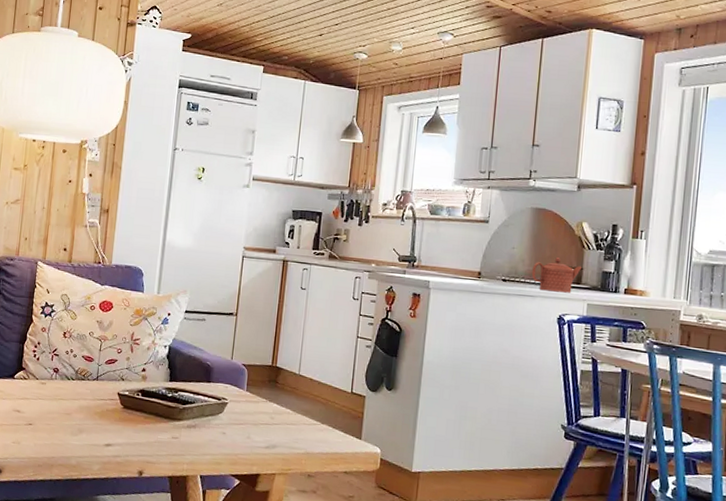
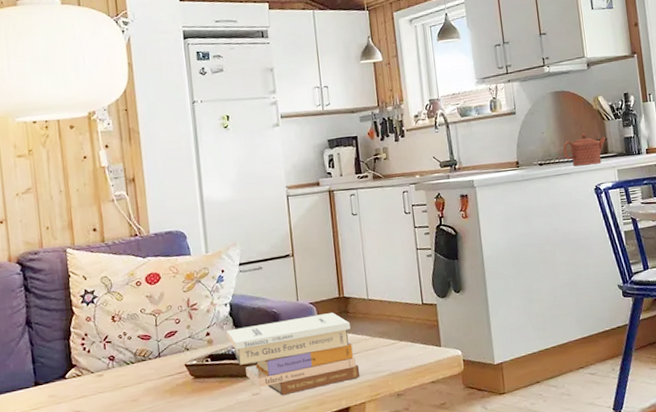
books: none [159,371,277,449] -> present [225,312,361,396]

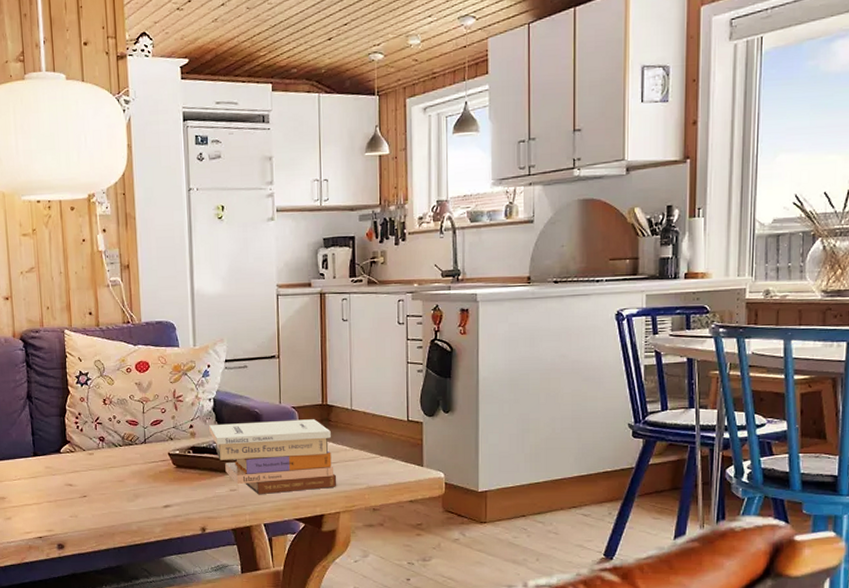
teapot: present [563,133,606,167] -> none [584,250,637,287]

